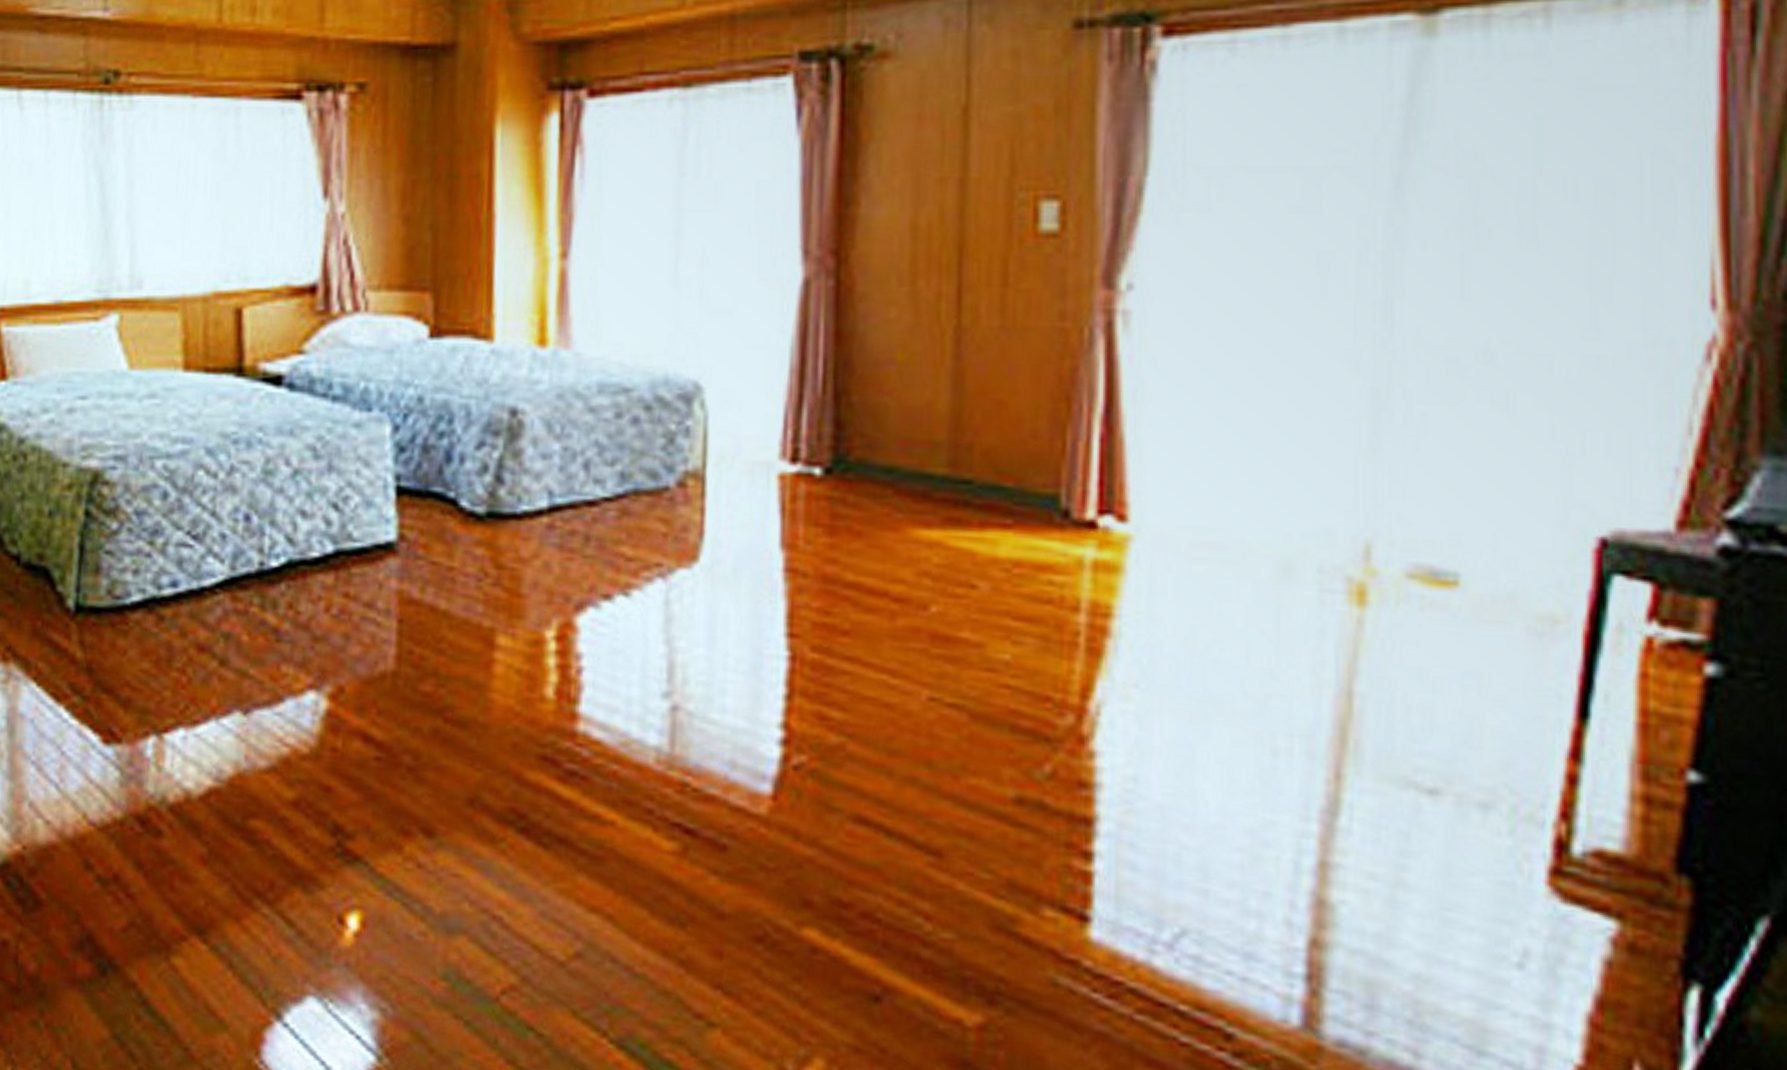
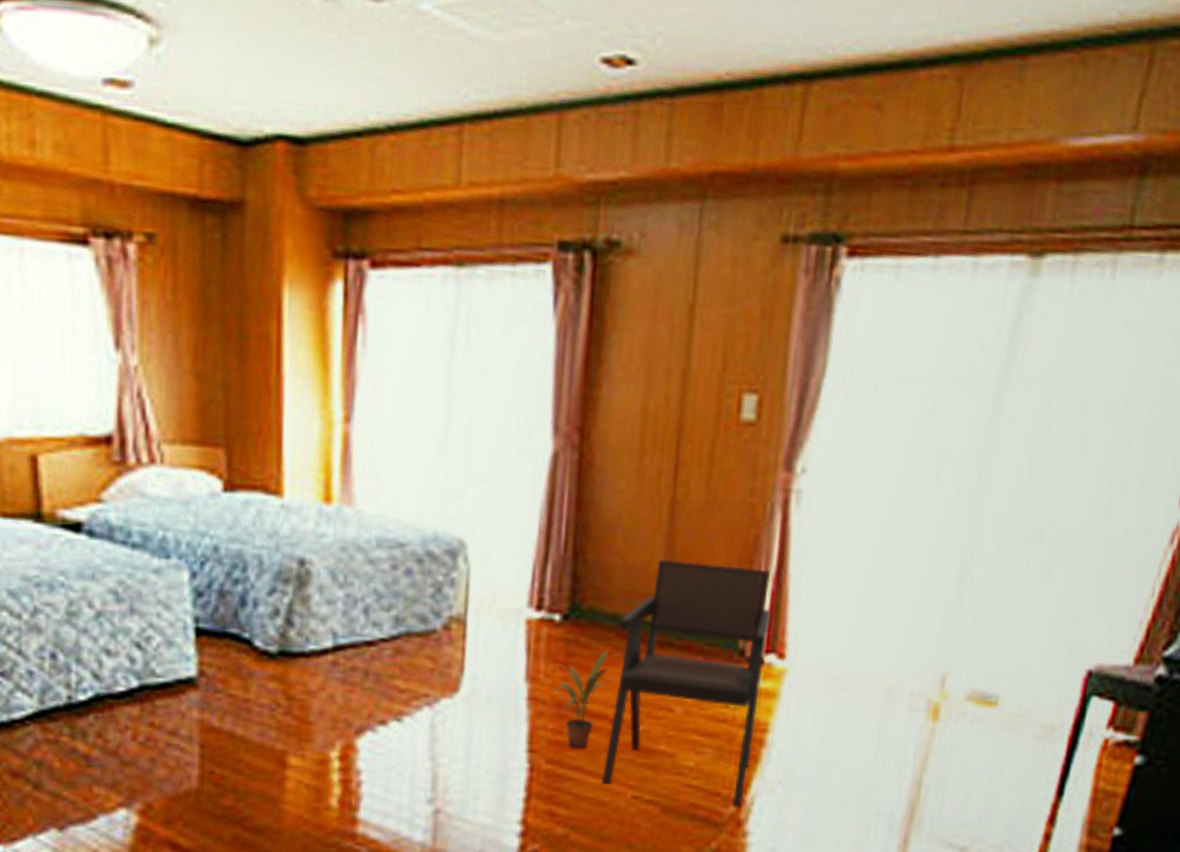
potted plant: none [817,512,902,634] -> present [553,651,620,749]
armchair: none [885,399,1103,717] -> present [601,559,771,807]

